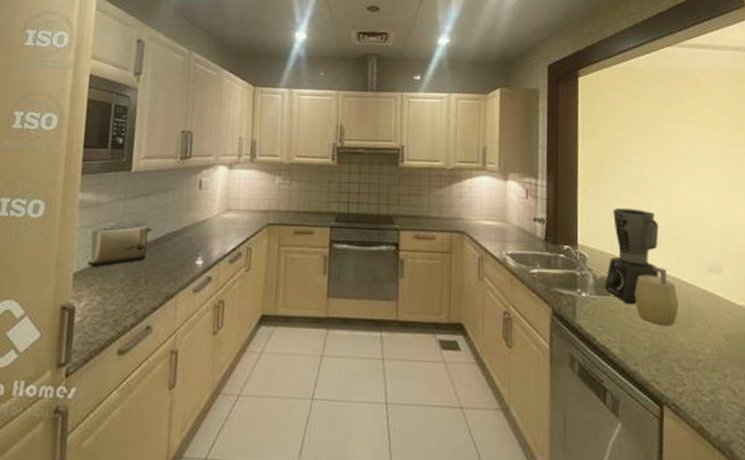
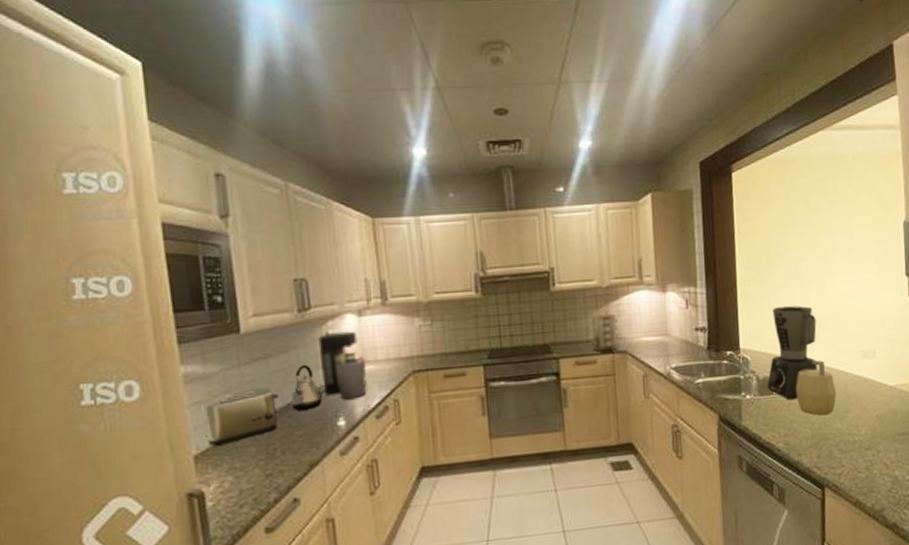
kettle: none [160,205,188,246] -> present [290,364,323,411]
coffee maker: none [189,180,229,235] -> present [318,331,367,394]
canister: none [202,207,227,242] -> present [337,360,367,400]
spice rack: none [432,189,458,230] -> present [590,309,619,352]

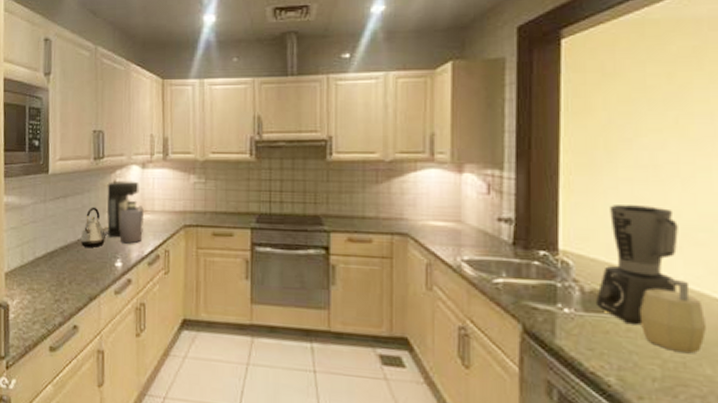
toaster: present [202,387,279,446] -> none [15,222,72,267]
spice rack: present [590,309,619,352] -> none [368,185,400,231]

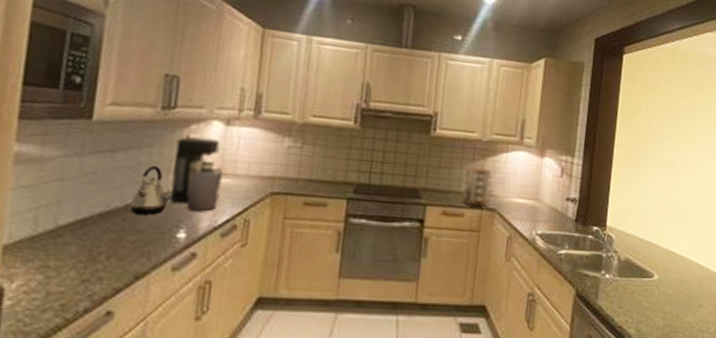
spice rack: none [368,185,400,231] -> present [462,163,492,207]
blender: present [595,205,678,325] -> none [626,191,682,287]
soap dispenser: present [639,278,706,354] -> none [653,249,692,307]

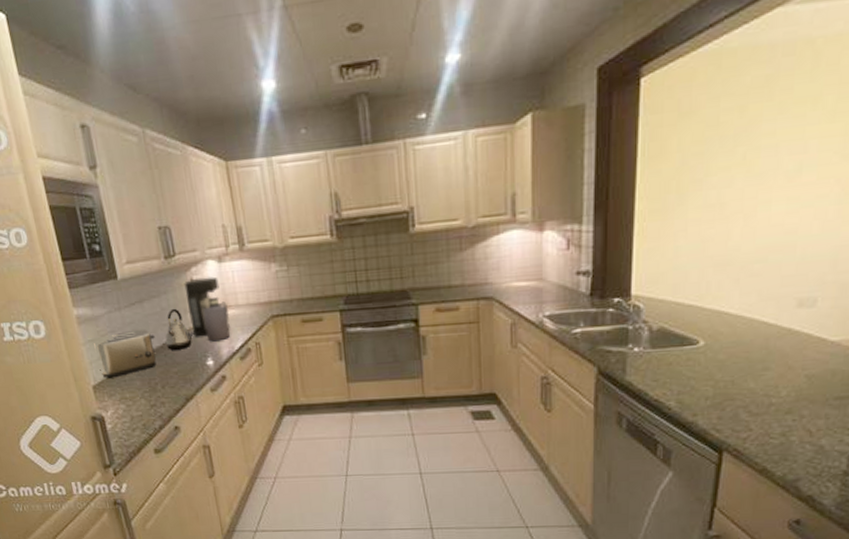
toaster: none [23,182,119,238] -> present [94,329,156,379]
spice rack: present [462,163,492,207] -> none [453,252,485,298]

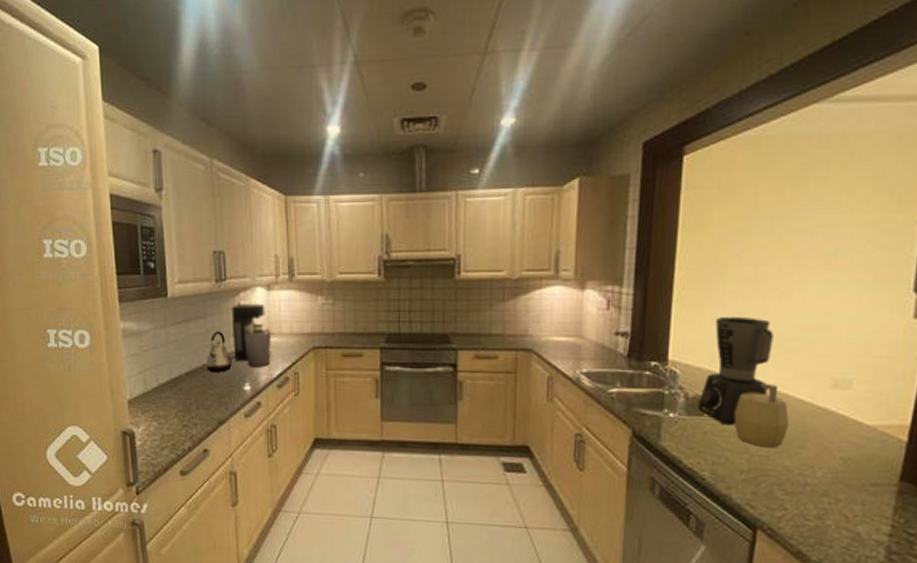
toaster: present [94,329,156,379] -> none [135,348,196,394]
blender: none [661,244,737,355] -> present [696,317,774,426]
soap dispenser: none [698,308,753,373] -> present [734,383,789,448]

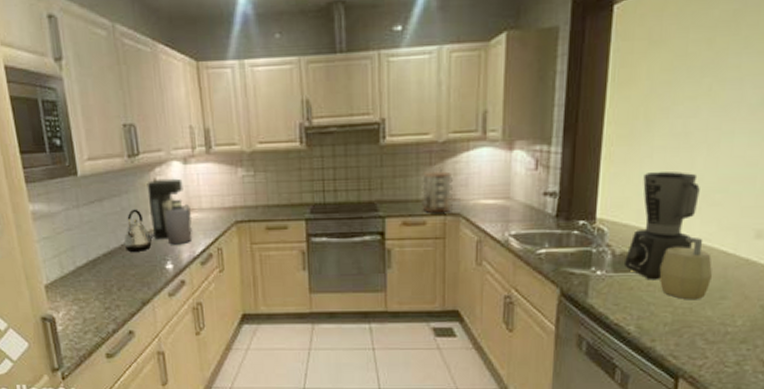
spice rack: none [494,303,525,347] -> present [422,167,453,213]

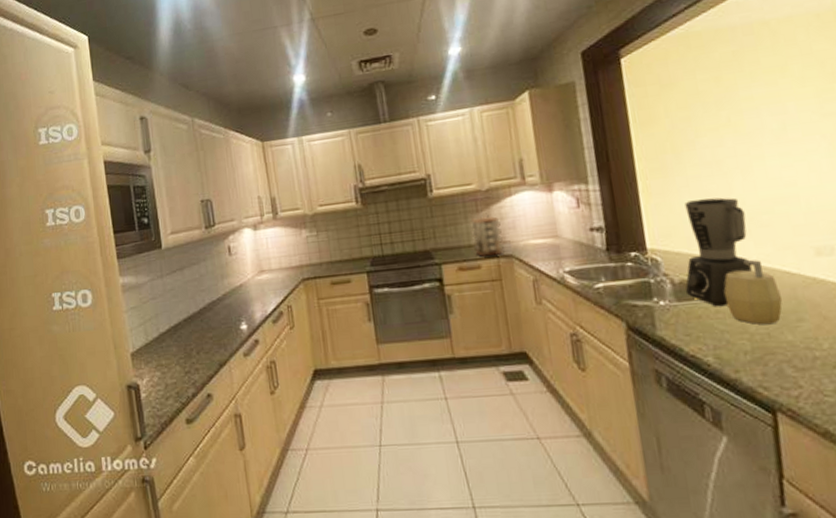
kettle: present [123,209,152,252] -> none [202,274,228,315]
coffee maker: present [147,178,193,238] -> none [222,243,263,301]
canister: present [165,207,193,245] -> none [238,270,264,306]

